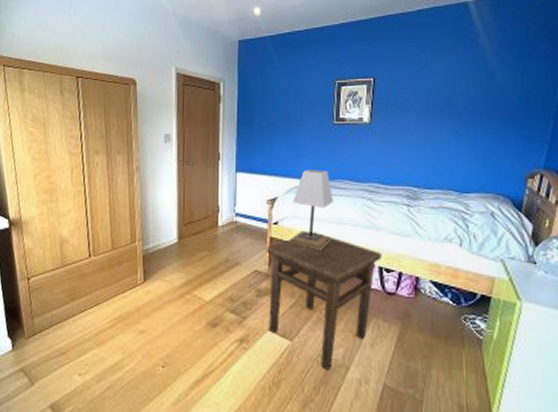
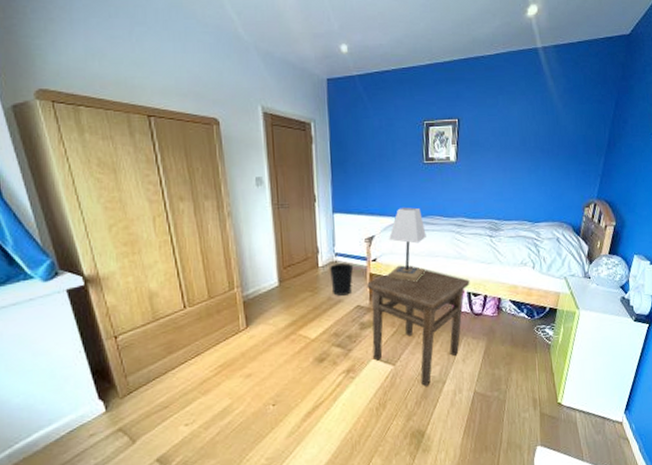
wastebasket: none [228,224,254,258] -> present [329,263,354,296]

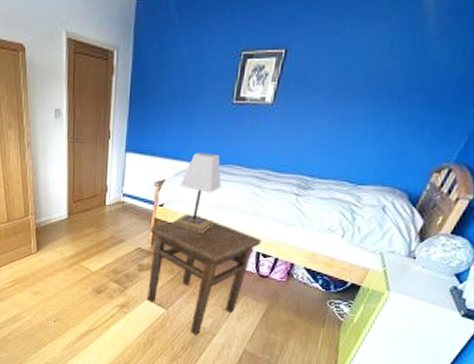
wastebasket: present [329,263,354,296] -> none [115,204,140,236]

